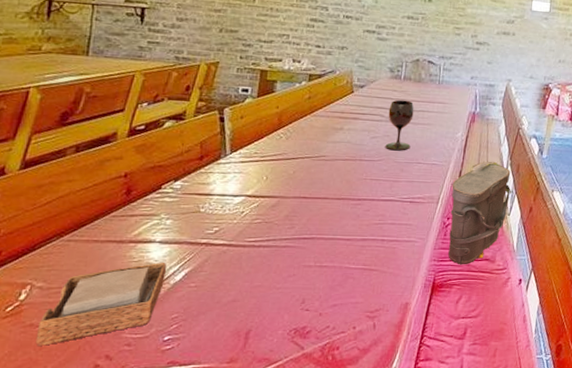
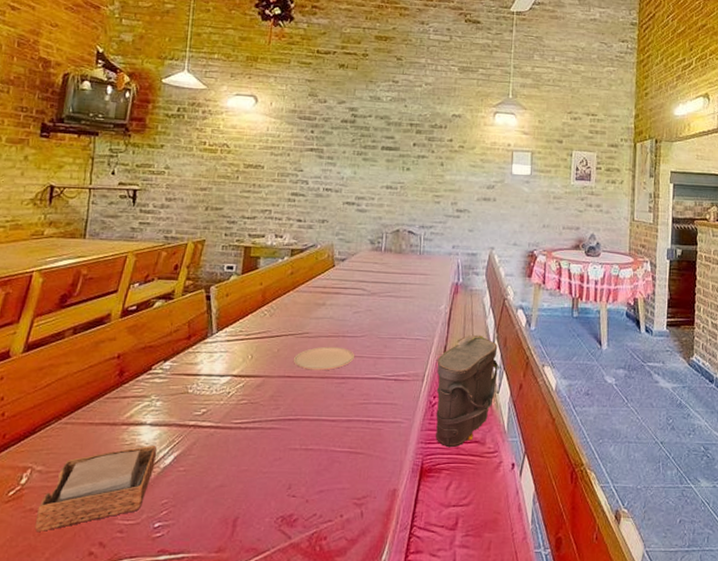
plate: none [310,169,372,193] -> present [294,346,355,371]
wine glass: present [385,100,415,151] -> none [367,272,396,326]

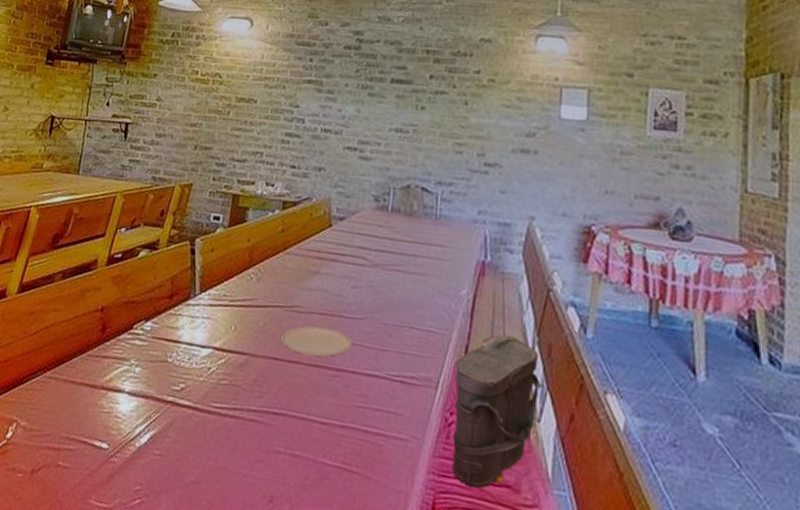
napkin holder: present [34,446,157,531] -> none [15,417,133,497]

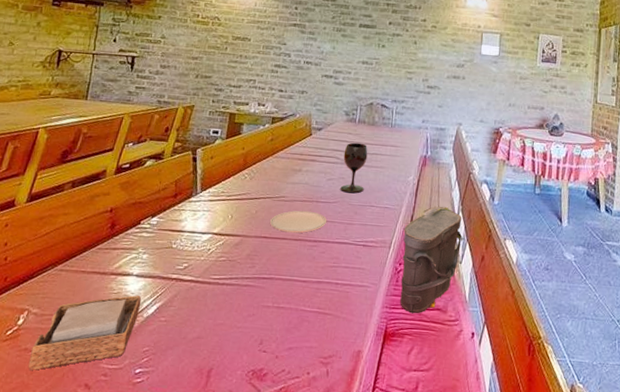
napkin holder: none [15,417,133,497] -> present [28,295,141,371]
wine glass: none [369,238,405,309] -> present [340,142,368,194]

